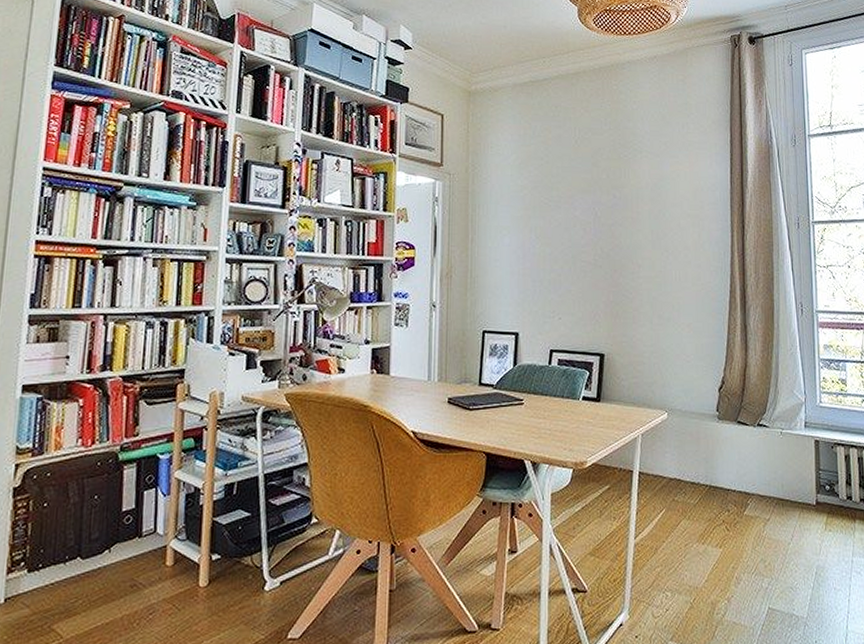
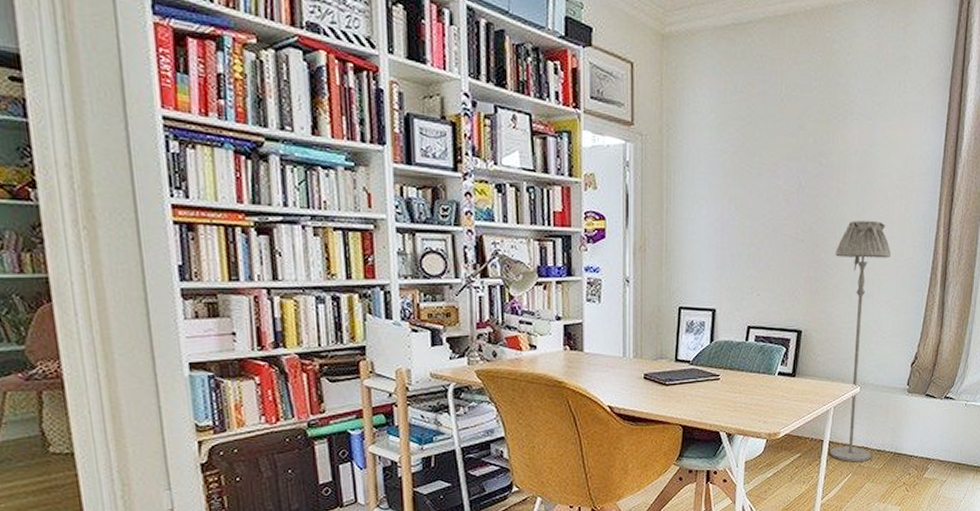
floor lamp: none [633,246,689,496] -> present [829,220,892,462]

